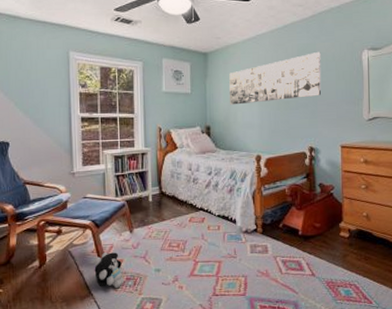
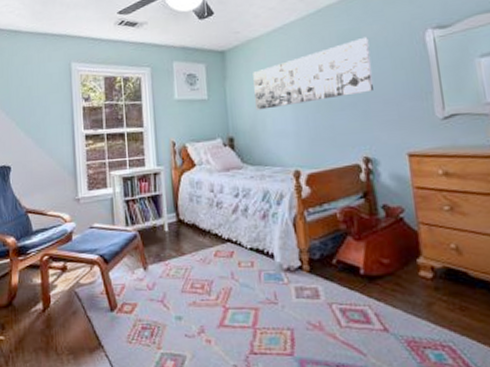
plush toy: present [94,252,125,288] -> none [103,294,140,339]

